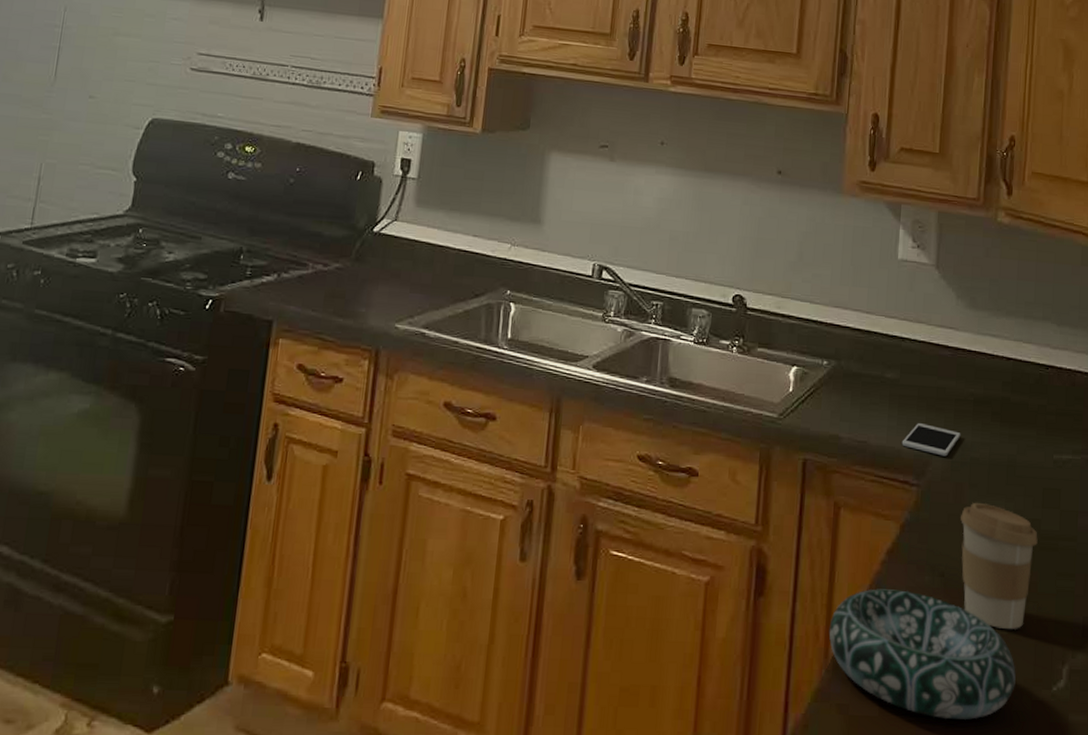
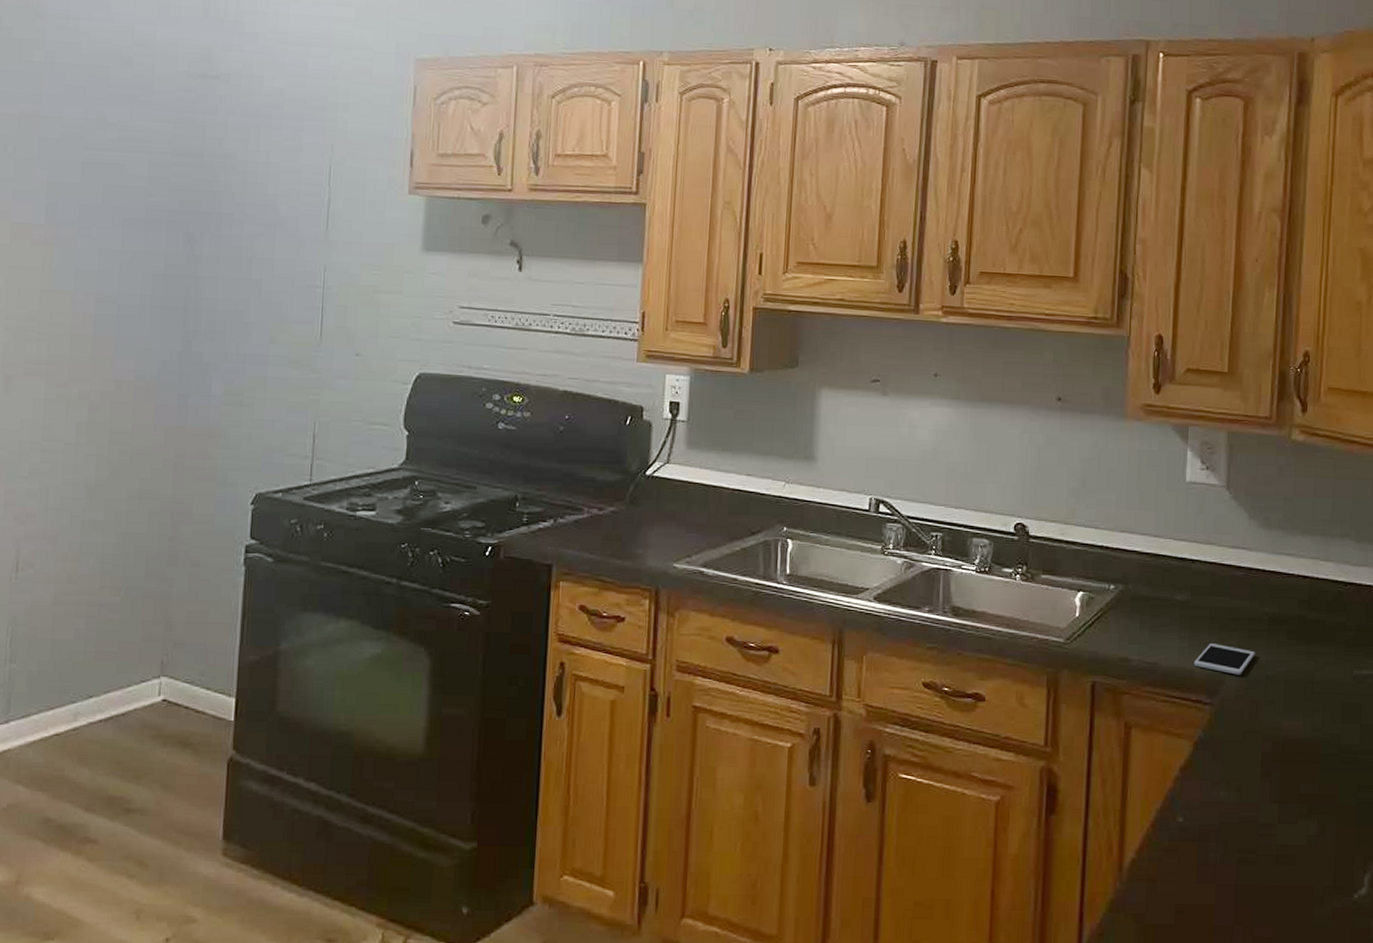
decorative bowl: present [828,589,1016,721] -> none [1122,804,1316,928]
coffee cup: present [961,502,1038,629] -> none [1256,719,1337,840]

